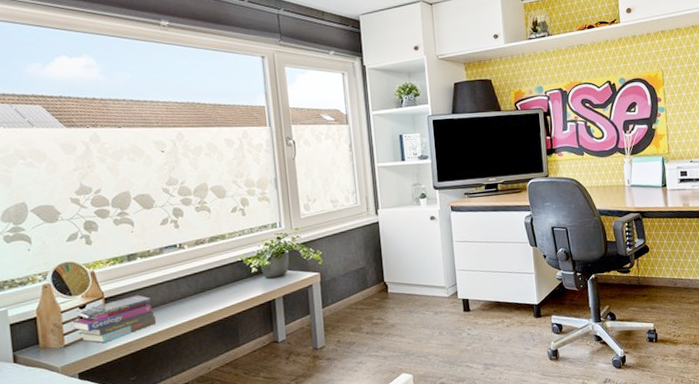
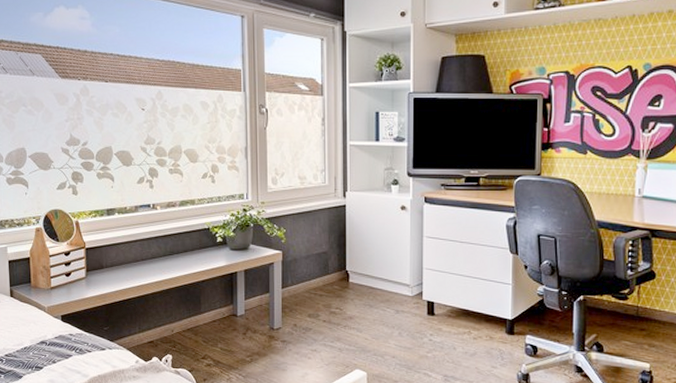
books: present [70,295,157,344] -> none [57,249,129,291]

